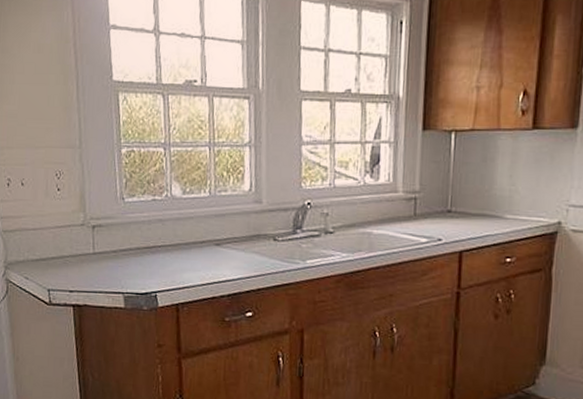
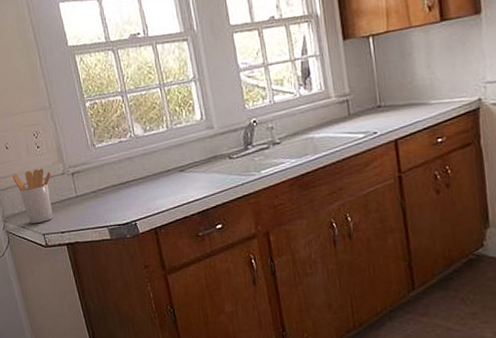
utensil holder: none [23,214,68,276] -> present [12,168,54,224]

